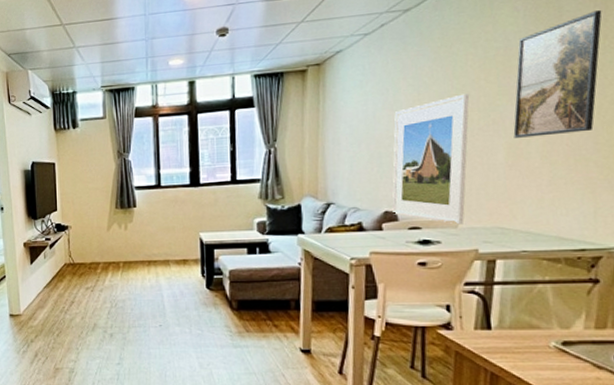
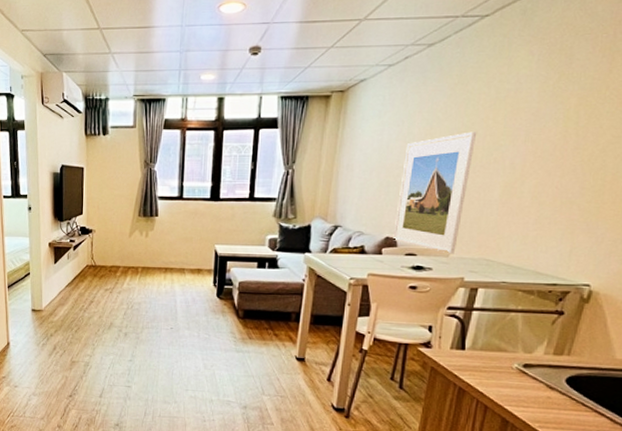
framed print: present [513,10,602,138] -> none [511,61,609,178]

